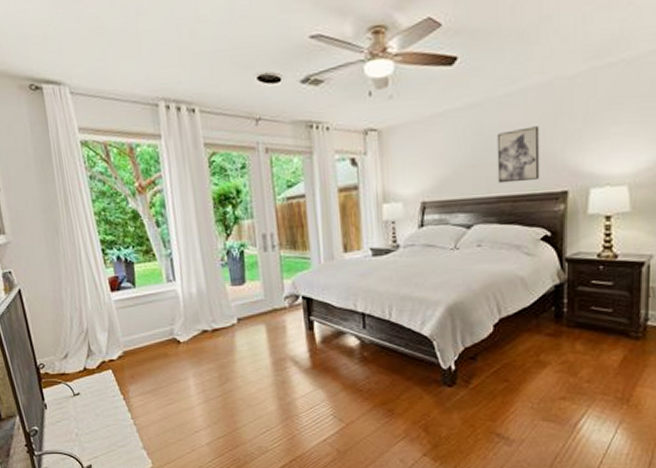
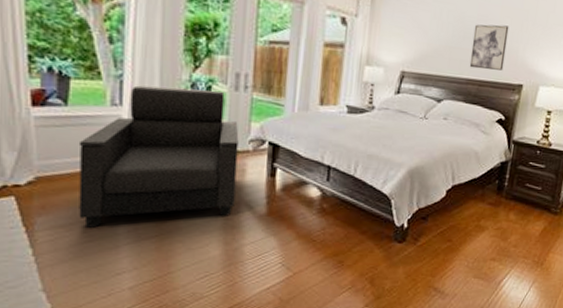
armchair: none [148,254,281,392] -> present [78,85,239,228]

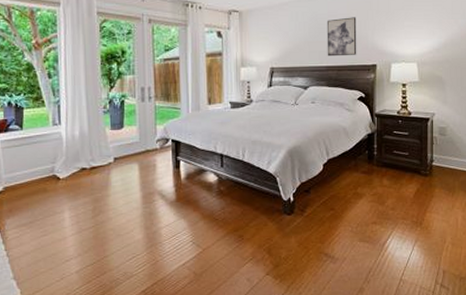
armchair: present [78,85,239,228] -> none [32,103,150,224]

